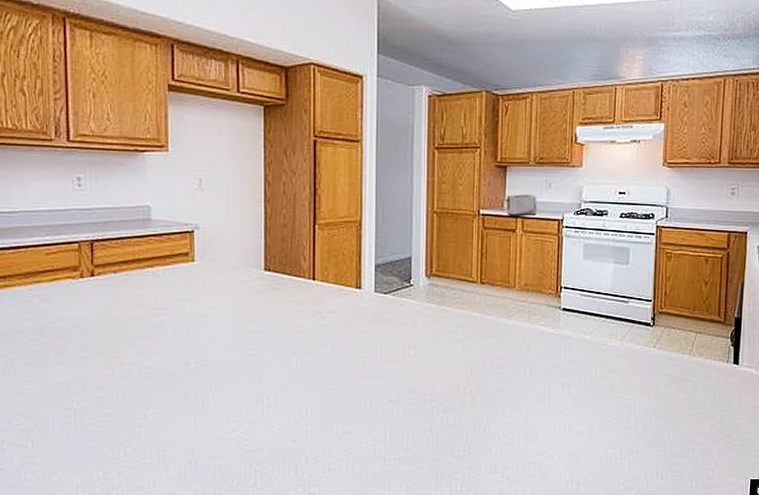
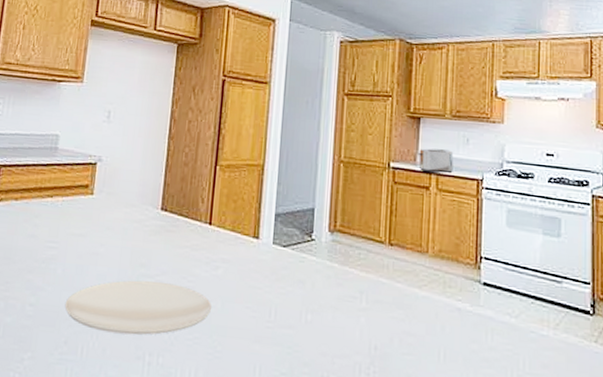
plate: none [180,335,322,384] -> present [64,280,212,335]

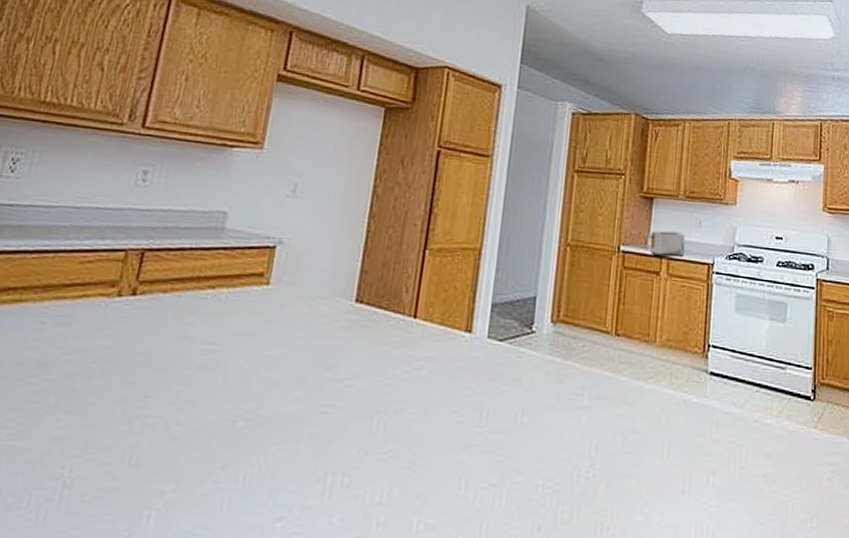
plate: present [64,280,212,335] -> none [224,386,413,453]

